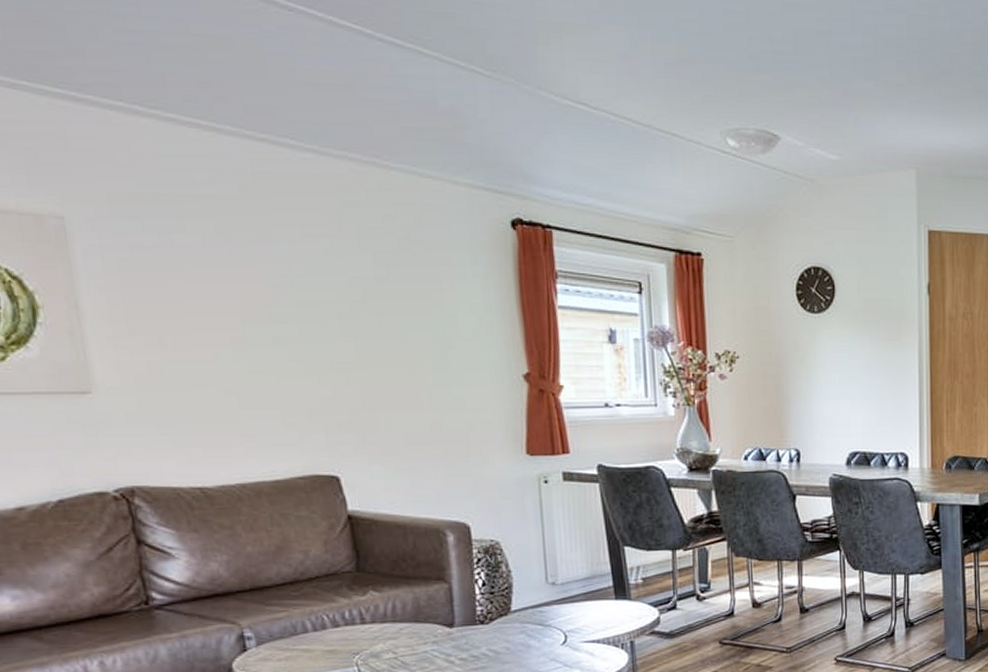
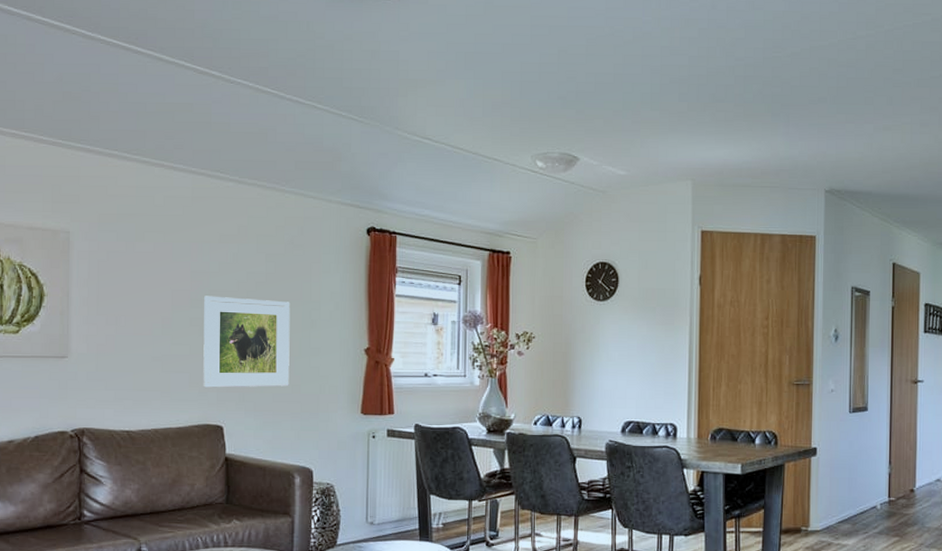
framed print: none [289,307,426,428] -> present [203,296,290,388]

